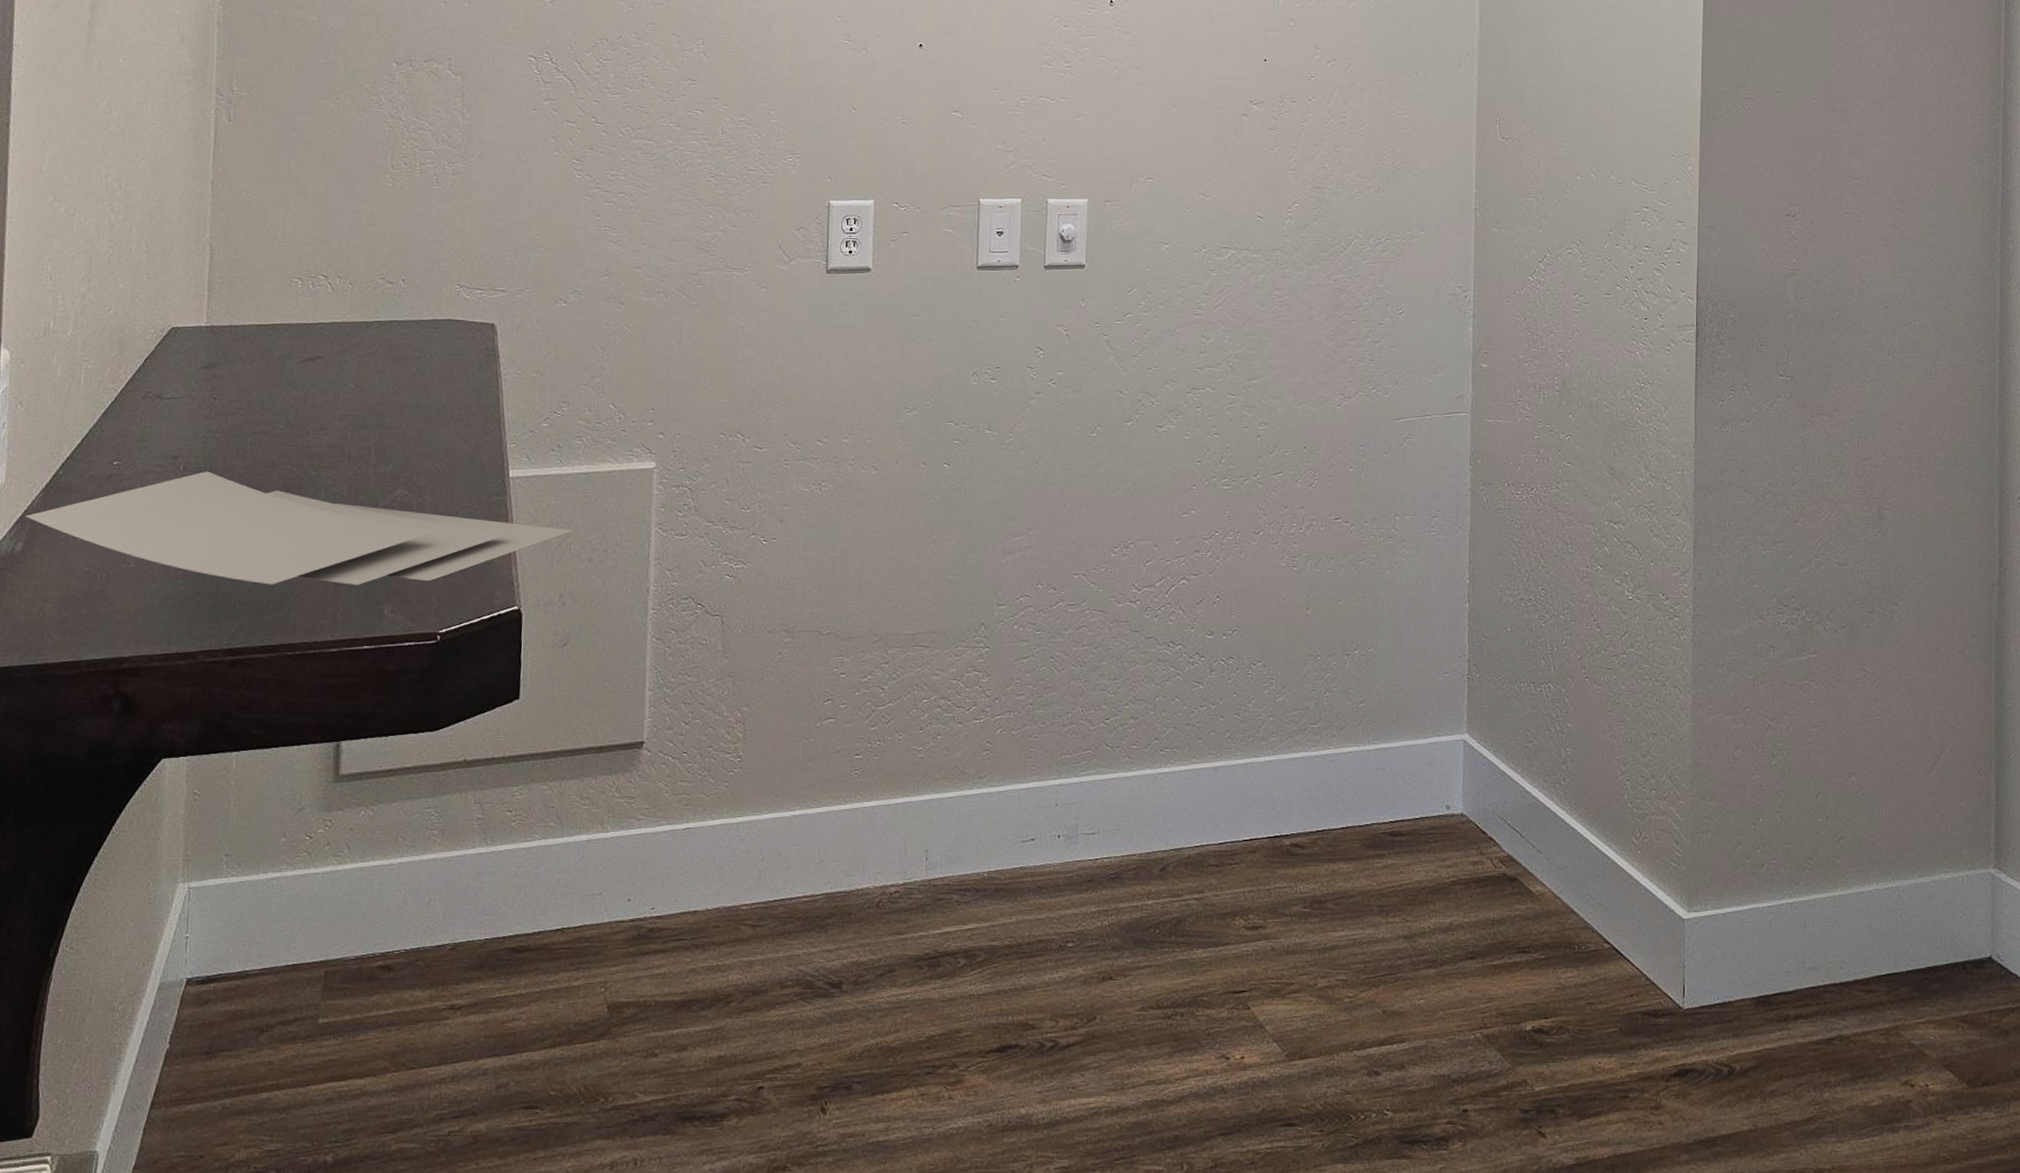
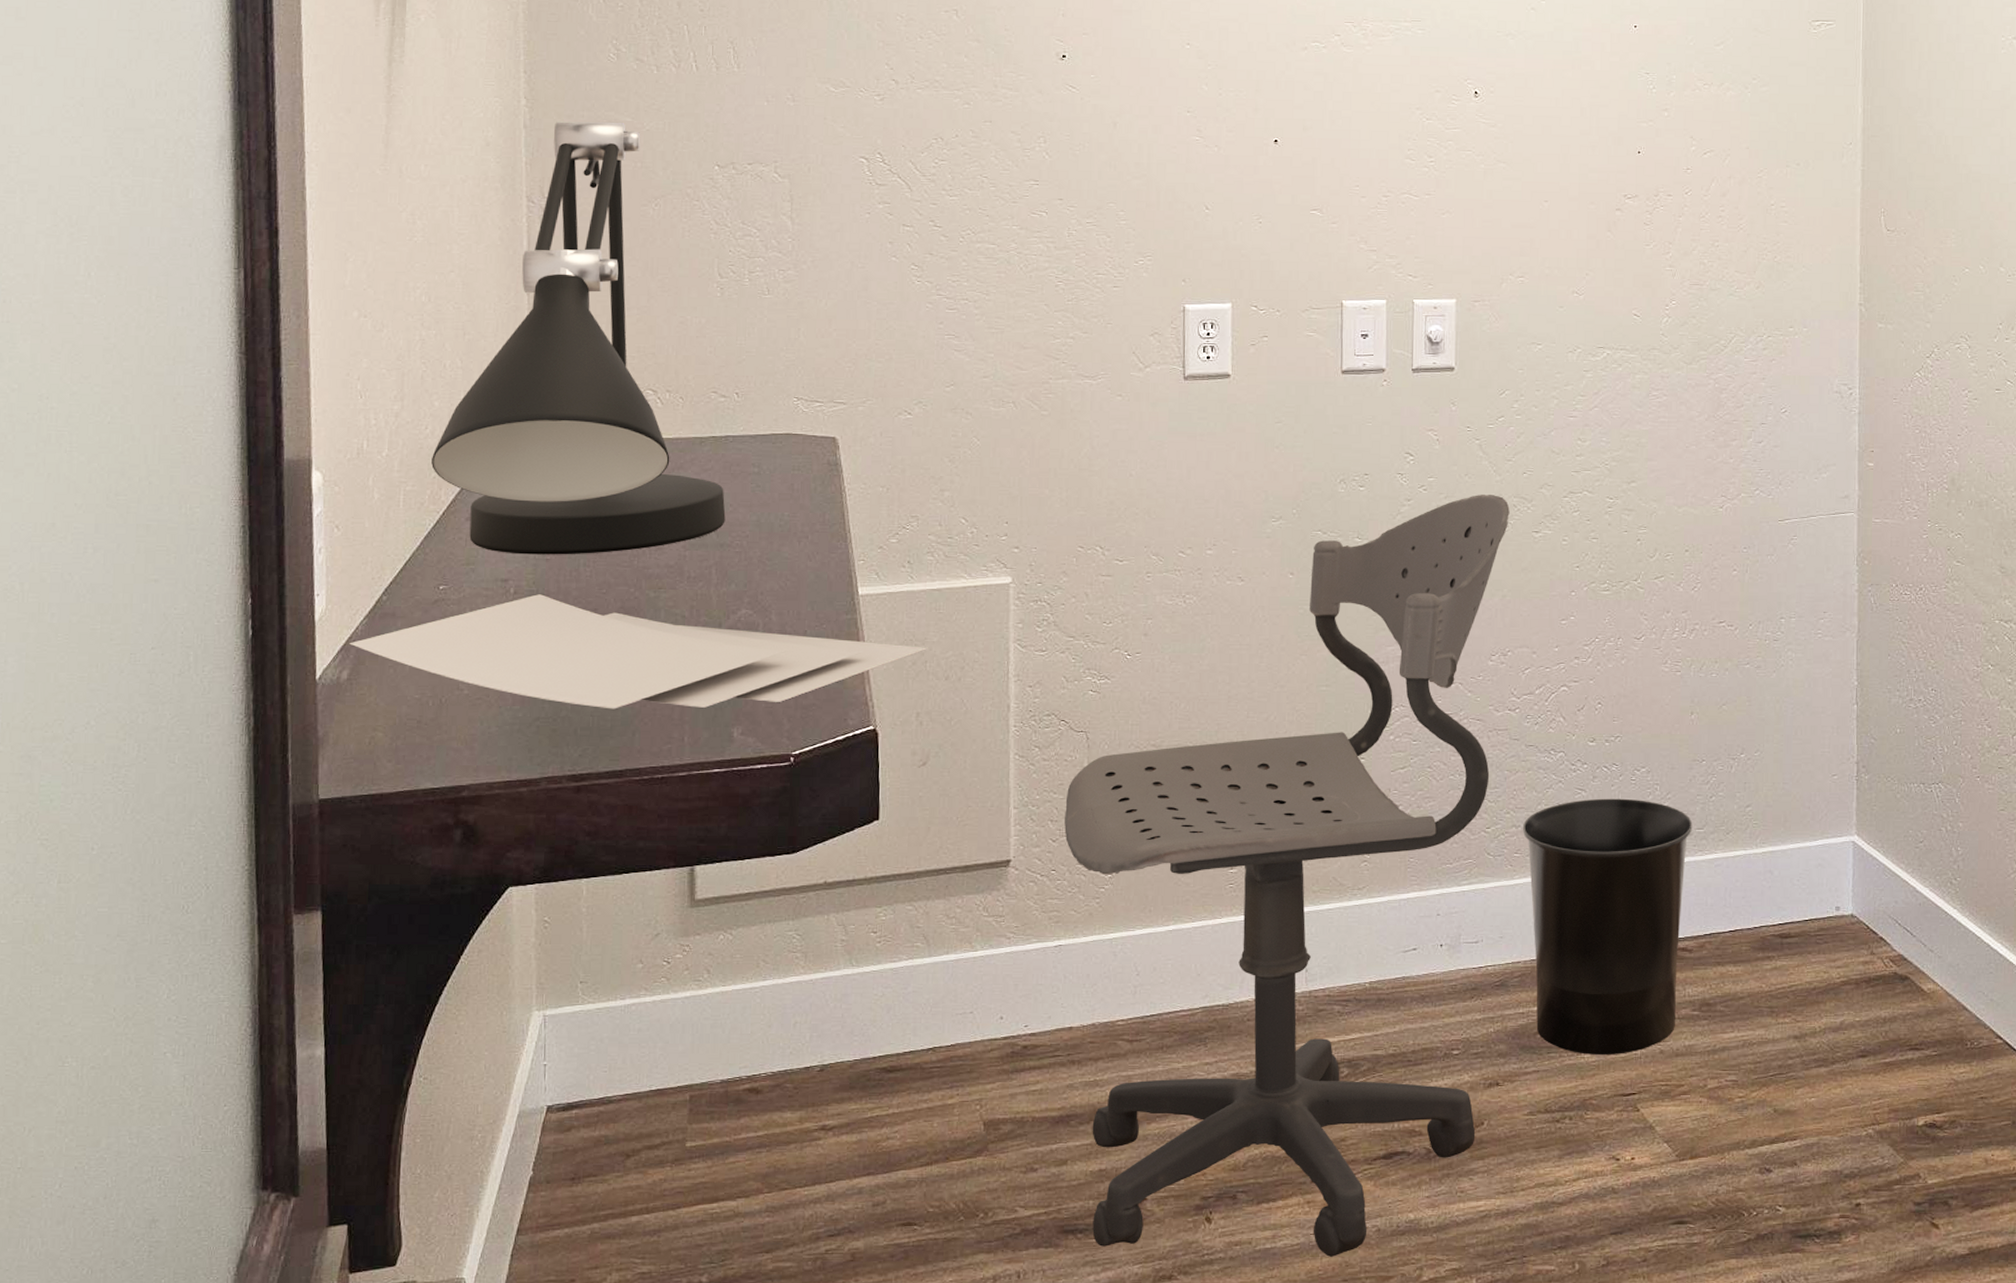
desk lamp: none [112,19,387,434] -> present [431,121,726,555]
office chair: none [697,389,1135,1151] -> present [1064,495,1510,1257]
waste bin: none [1140,691,1307,951] -> present [1522,798,1693,1055]

